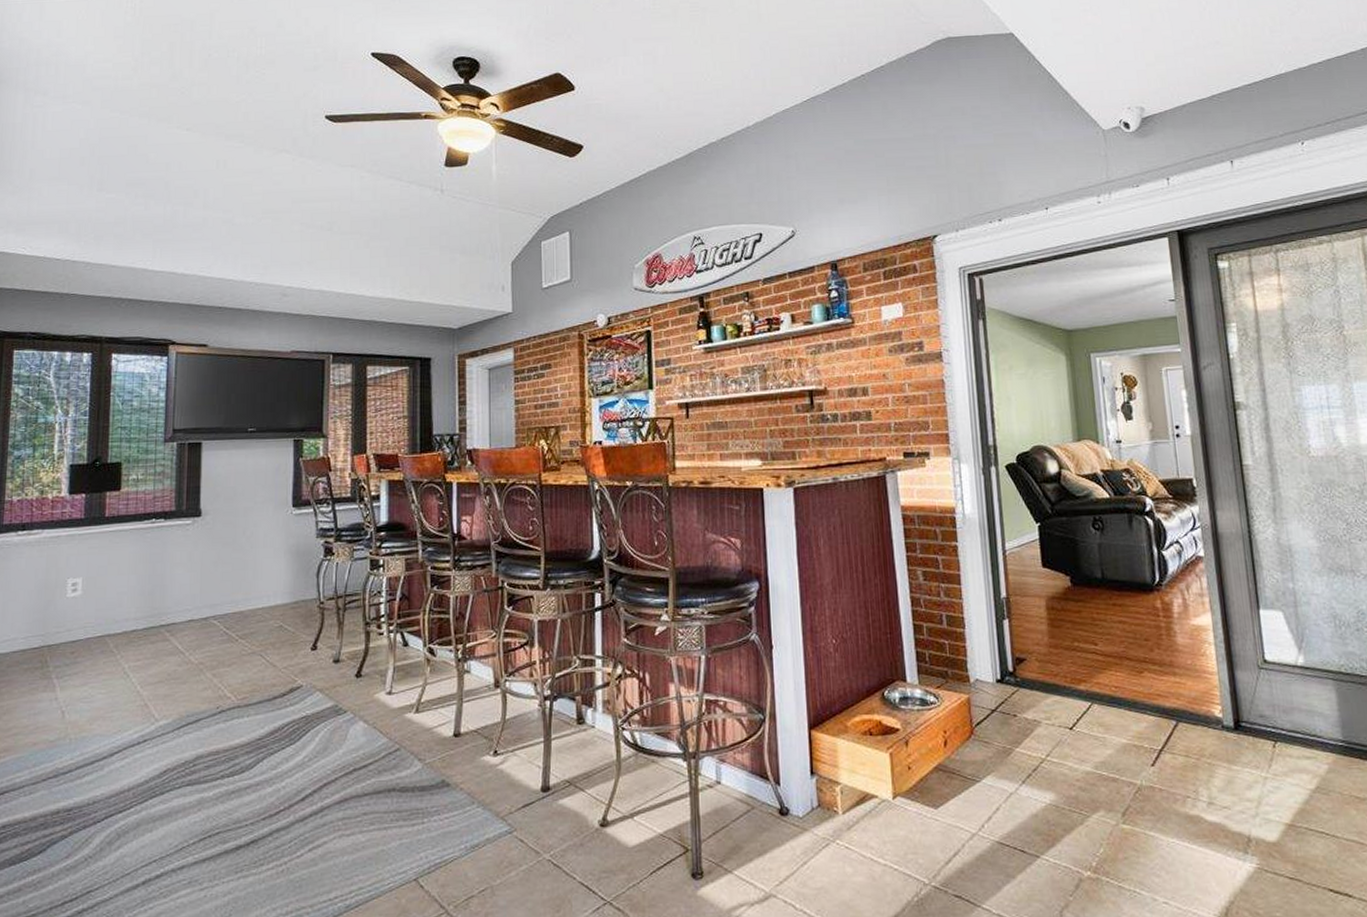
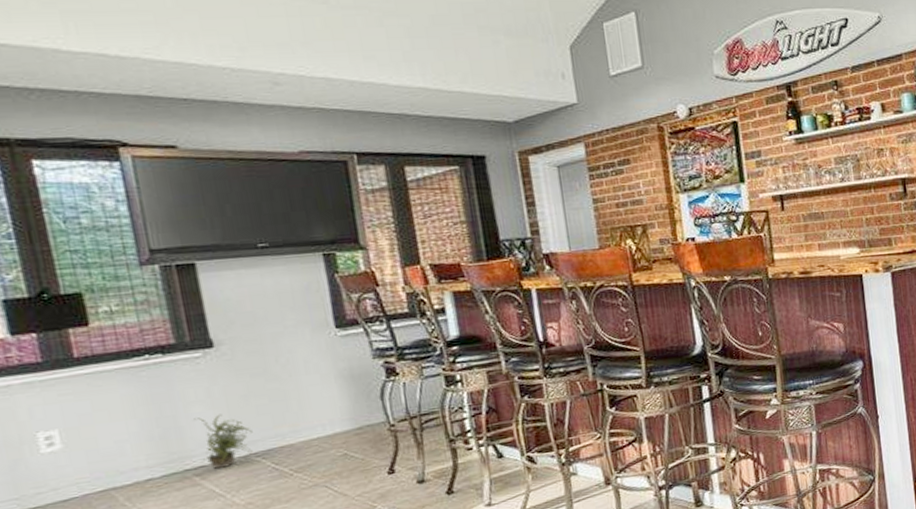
potted plant: none [175,576,215,627] -> present [194,413,253,469]

